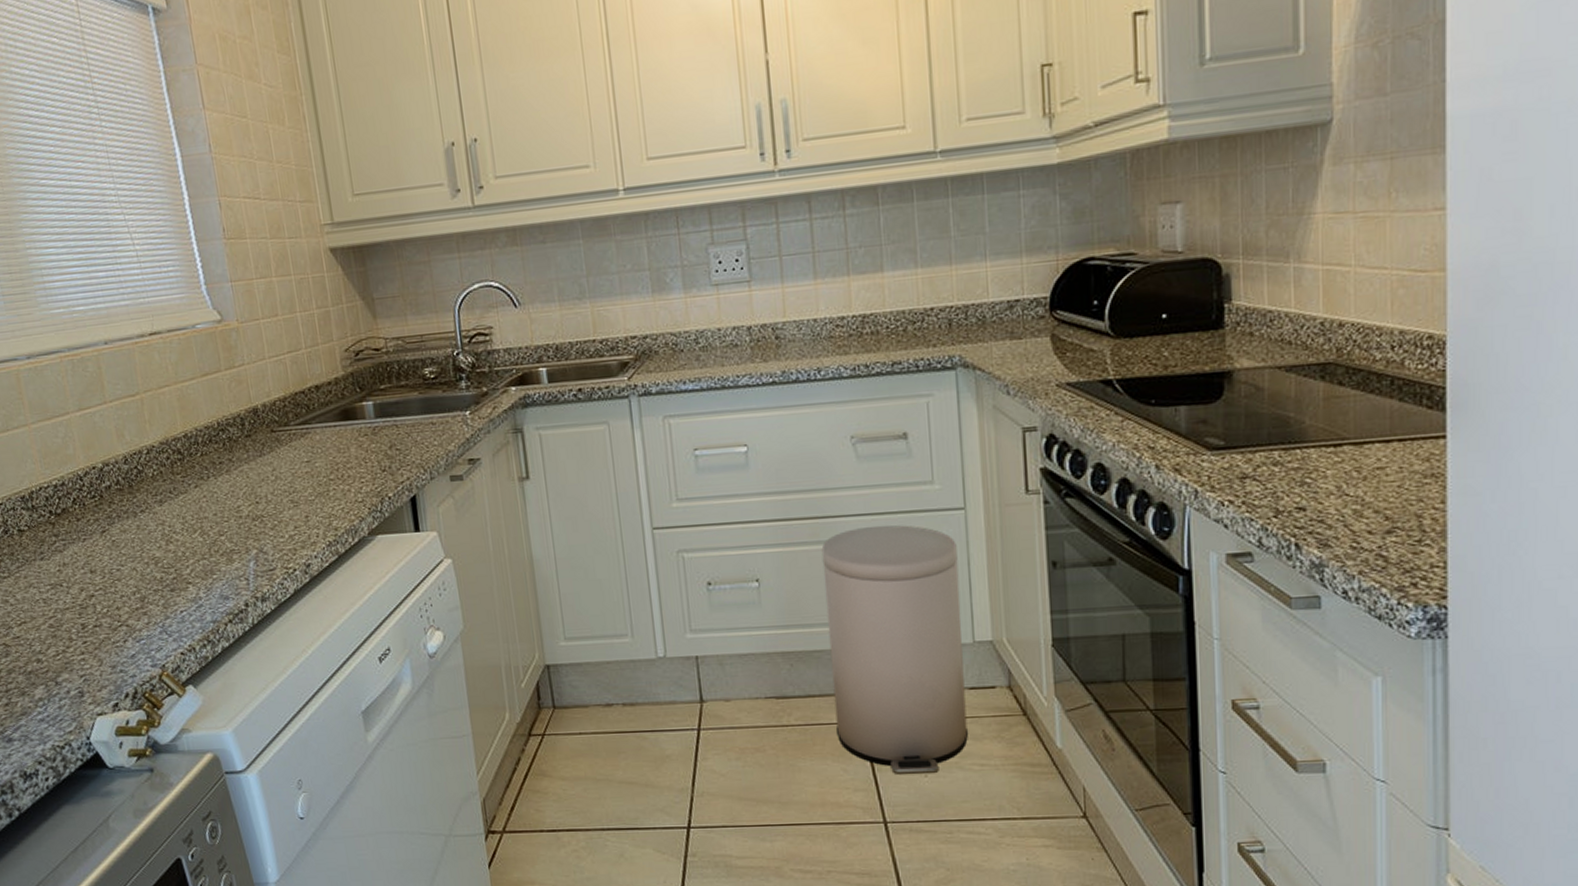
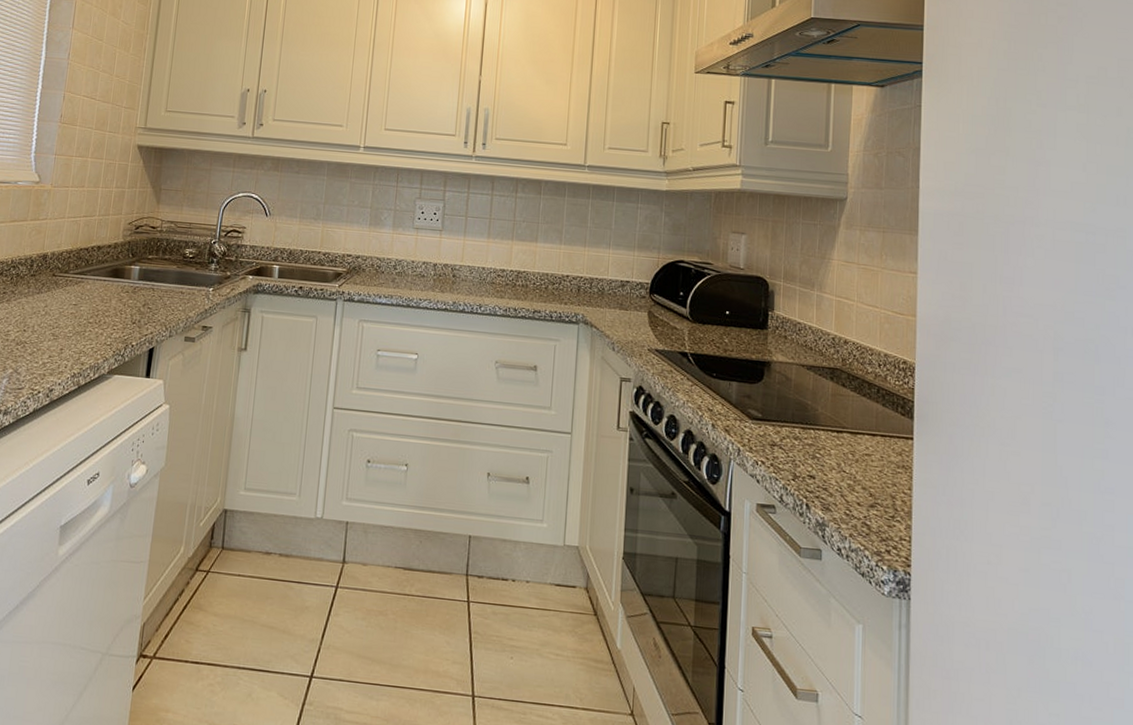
pedal bin: present [821,525,968,776] -> none [447,435,562,657]

